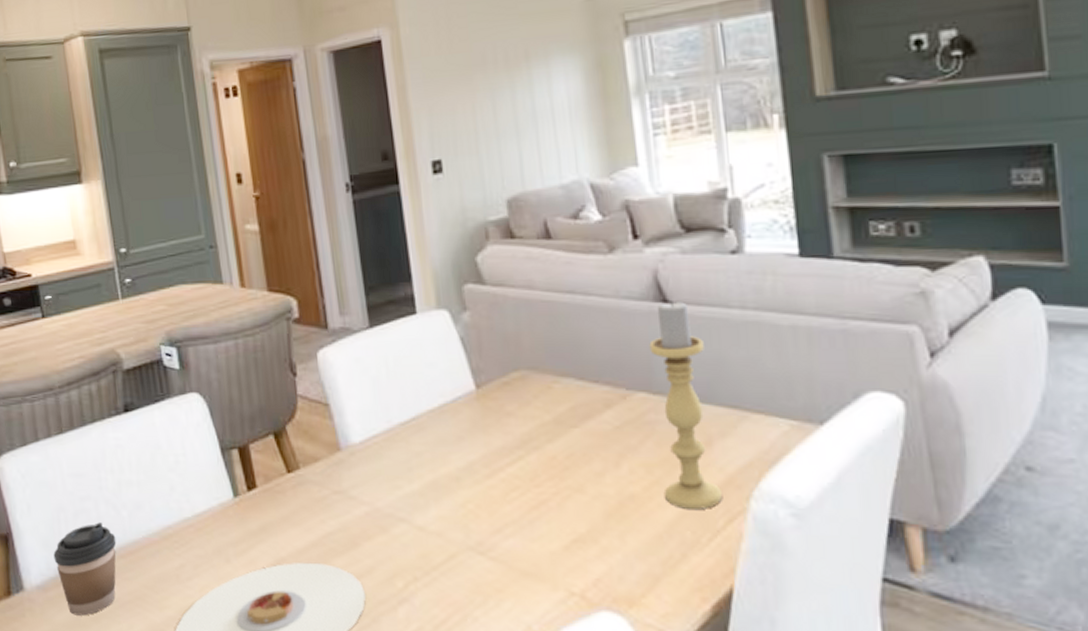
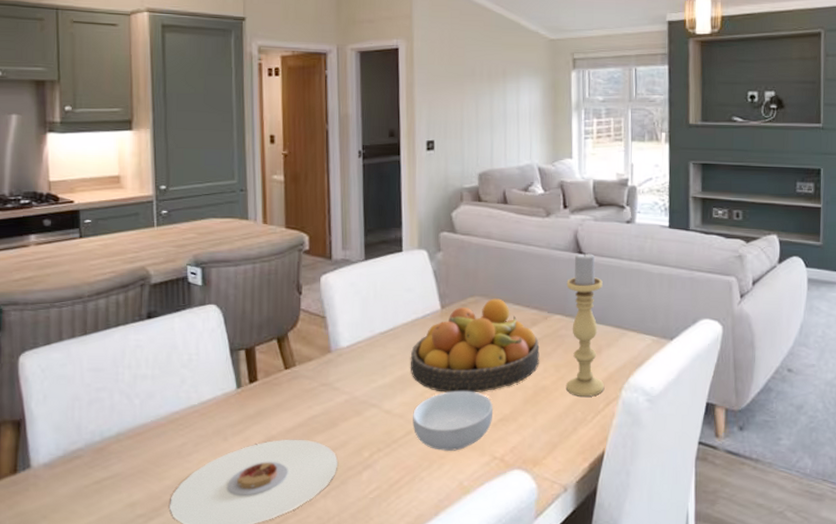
coffee cup: present [53,522,117,616] -> none [64,409,126,488]
fruit bowl: none [442,372,622,504] -> present [410,298,540,393]
cereal bowl: none [454,500,564,583] -> present [413,390,494,451]

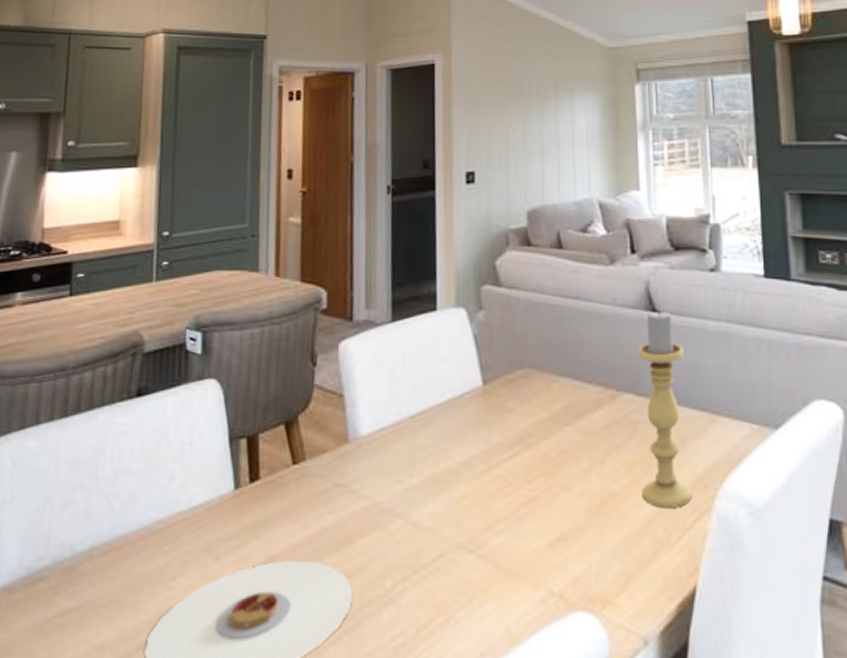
fruit bowl: present [410,298,540,393] -> none [444,371,606,500]
cereal bowl: present [413,390,494,451] -> none [447,496,549,582]

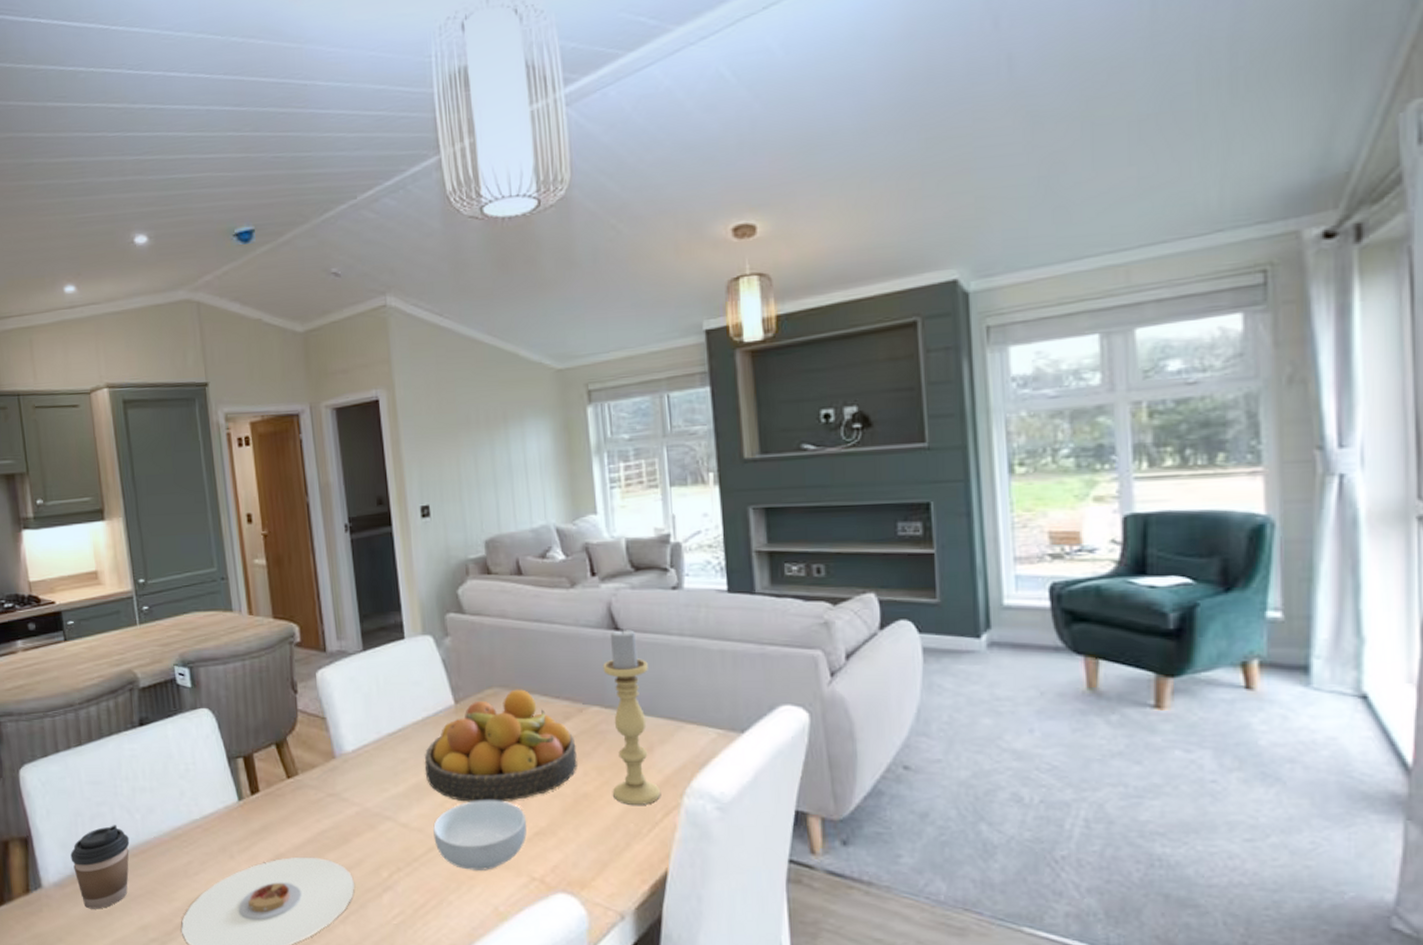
coffee cup: none [28,515,102,622] -> present [70,825,130,909]
fruit bowl: none [444,371,606,500] -> present [424,689,577,802]
cereal bowl: none [447,496,549,582] -> present [433,800,527,870]

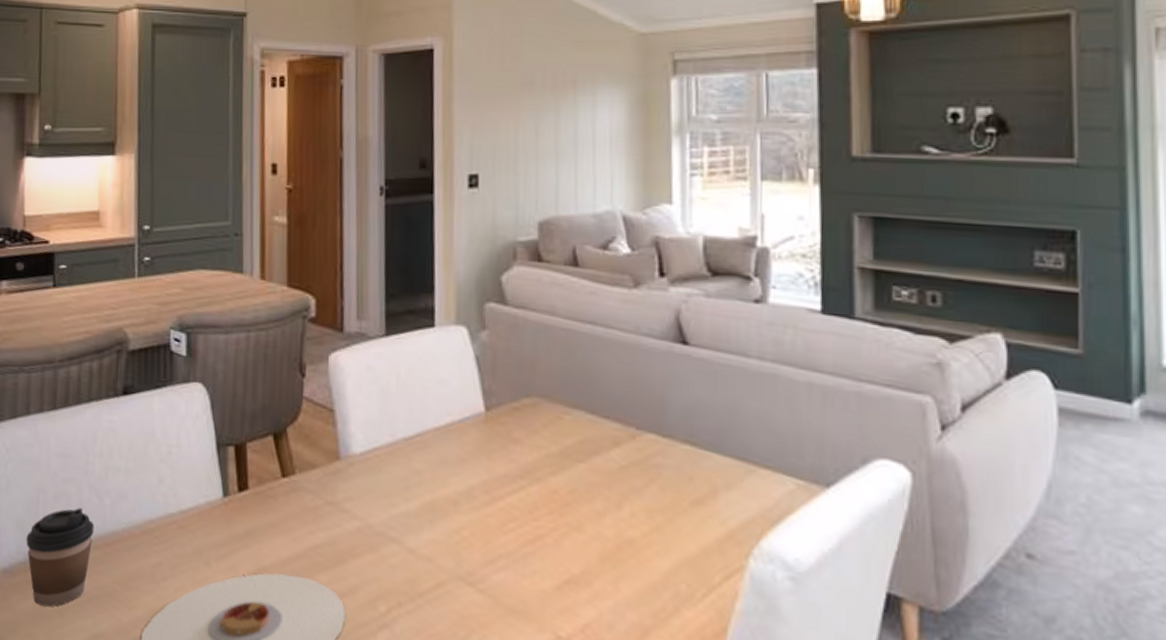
fruit bowl: present [424,689,577,802] -> none [442,401,624,538]
cereal bowl: present [433,800,527,870] -> none [445,531,557,620]
candle holder: present [603,628,660,805] -> none [664,343,721,563]

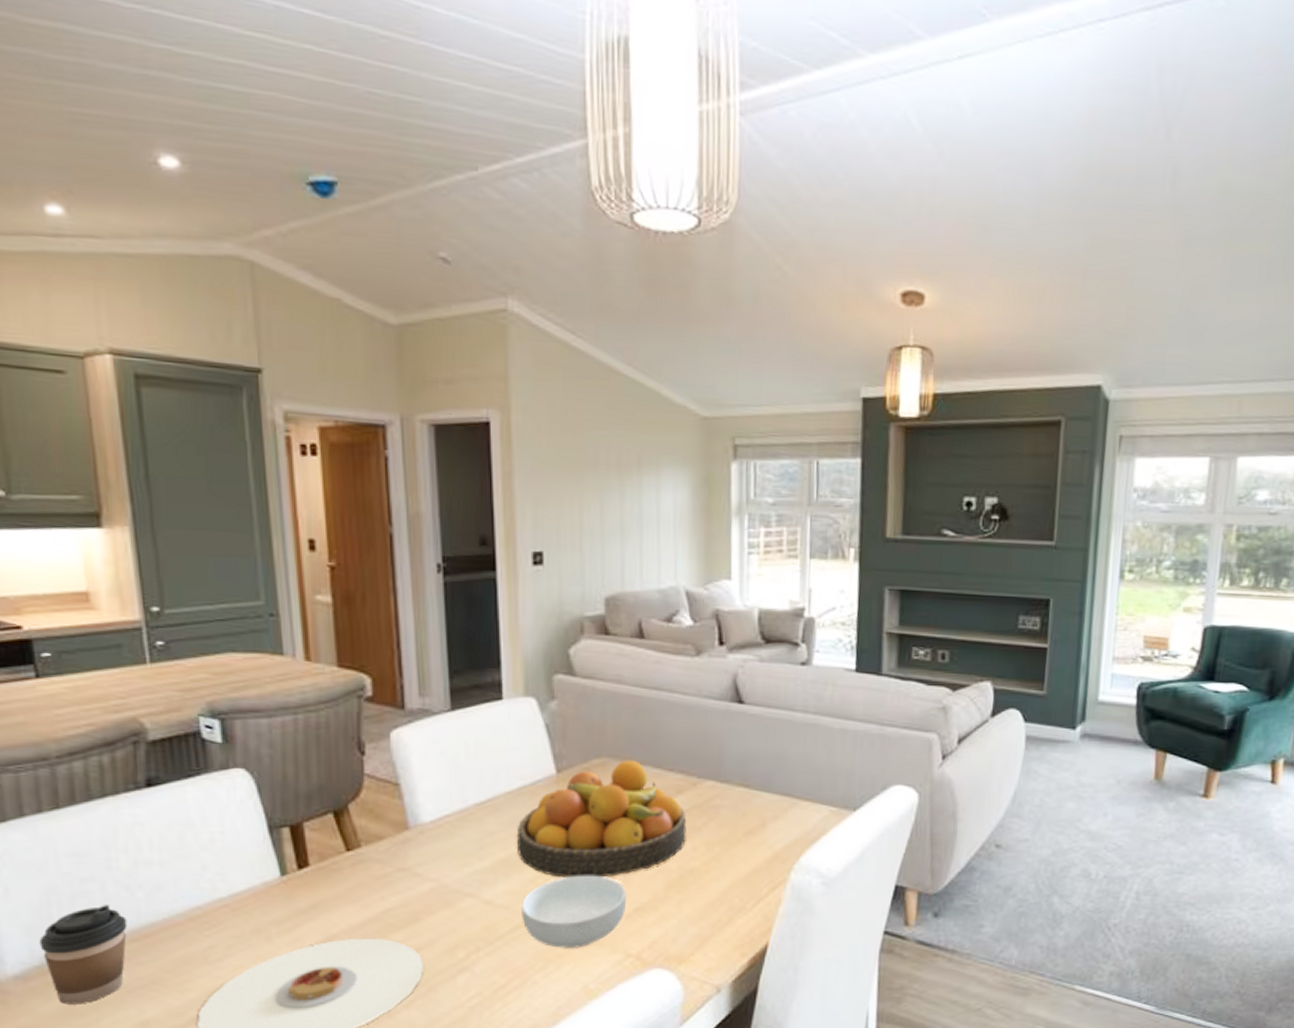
fruit bowl: none [442,401,624,538] -> present [516,760,687,878]
cereal bowl: none [445,531,557,620] -> present [522,875,627,948]

